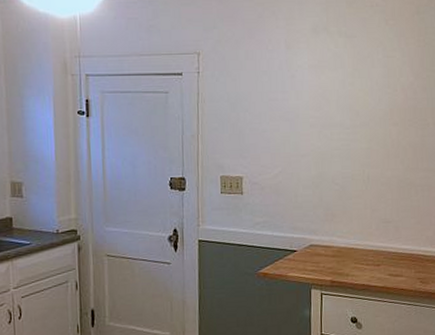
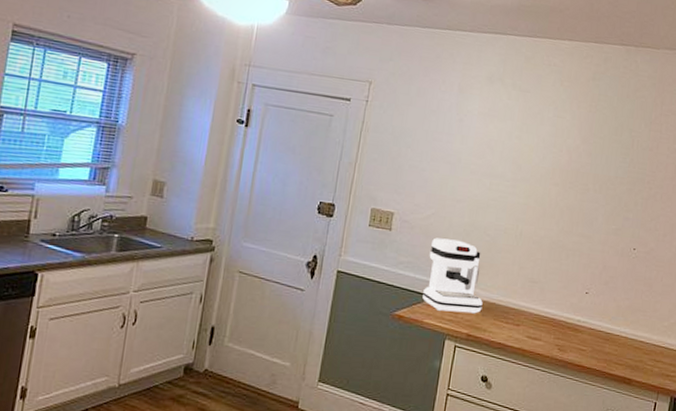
coffee maker: none [283,193,342,264] -> present [422,238,483,314]

